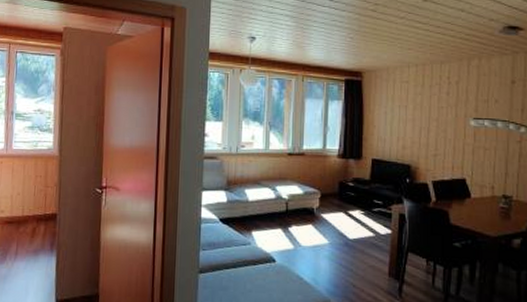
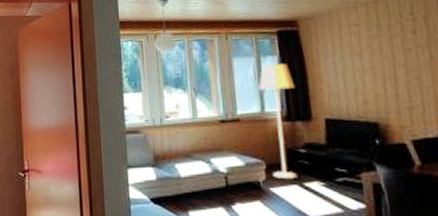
lamp: none [324,108,353,207] -> present [258,64,298,178]

